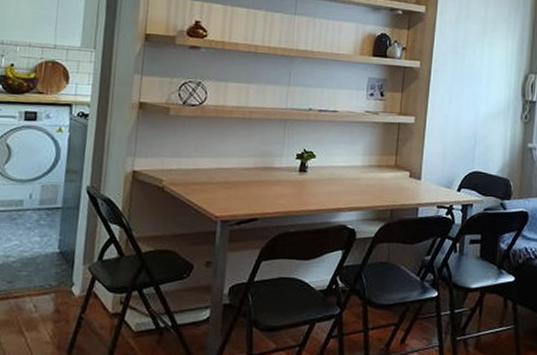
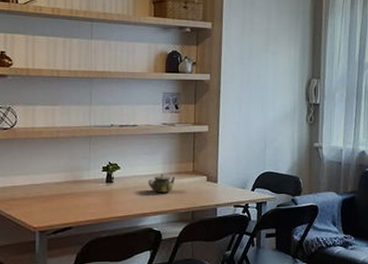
teapot: none [345,165,376,187] -> present [148,173,176,193]

